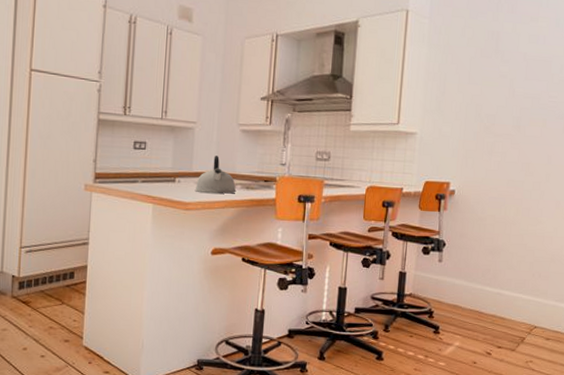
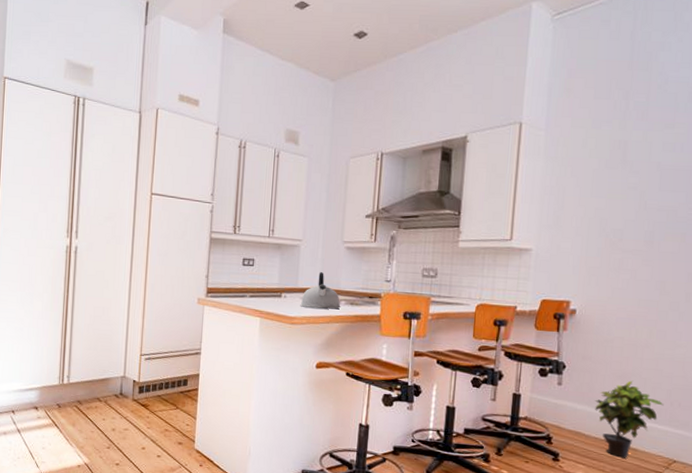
potted plant: none [470,255,527,326] -> present [594,380,664,457]

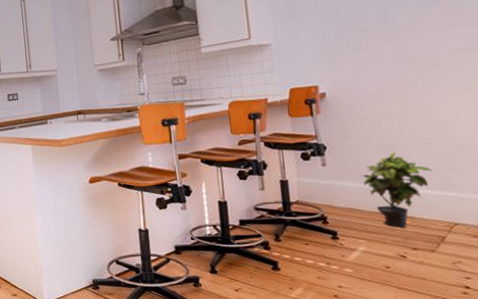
kettle: present [300,272,341,309] -> none [65,95,103,130]

